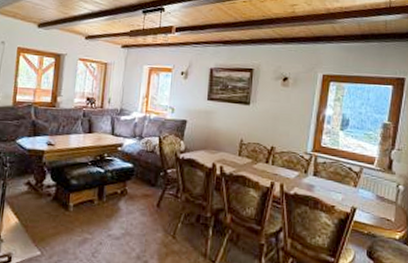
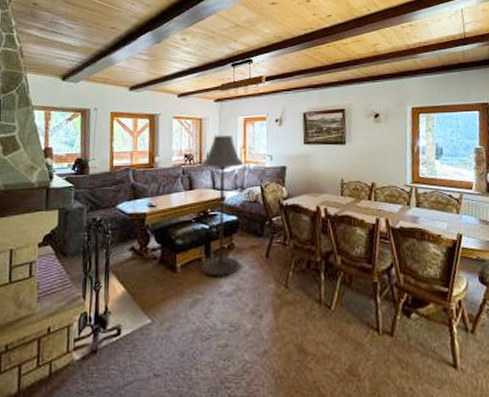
floor lamp: none [92,81,145,221] -> present [200,135,244,277]

